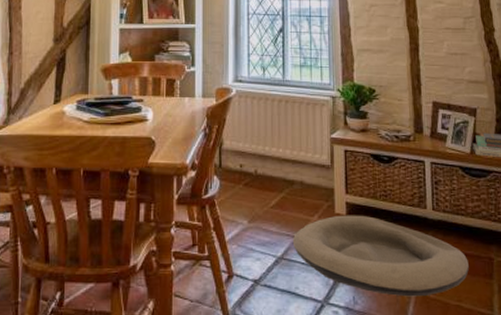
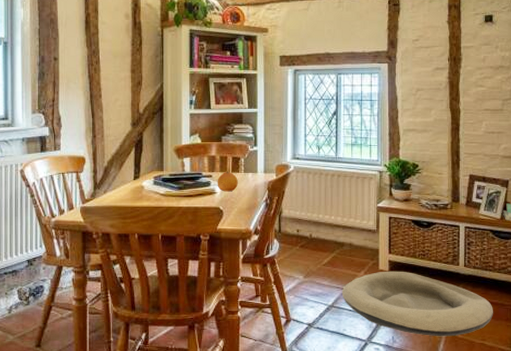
fruit: none [149,95,173,119] -> present [217,171,238,192]

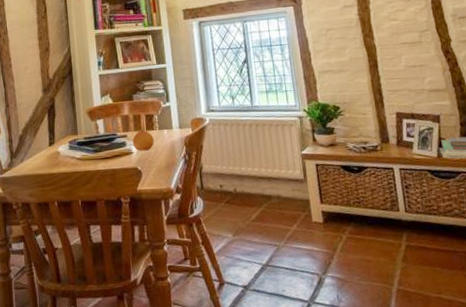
dog bed: present [342,271,493,337] -> none [276,222,446,293]

